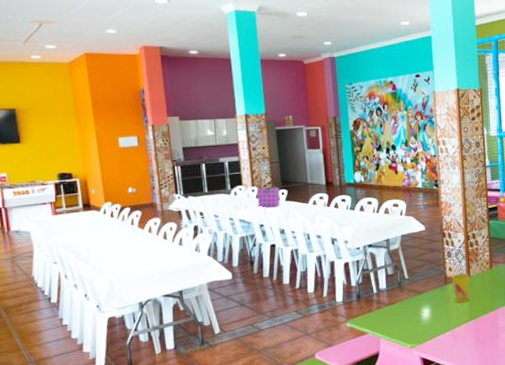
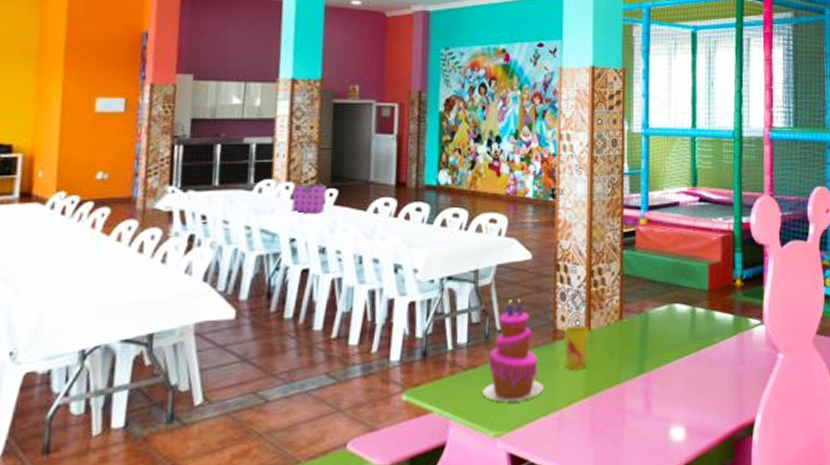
birthday cake: none [400,257,441,325] -> present [483,299,544,402]

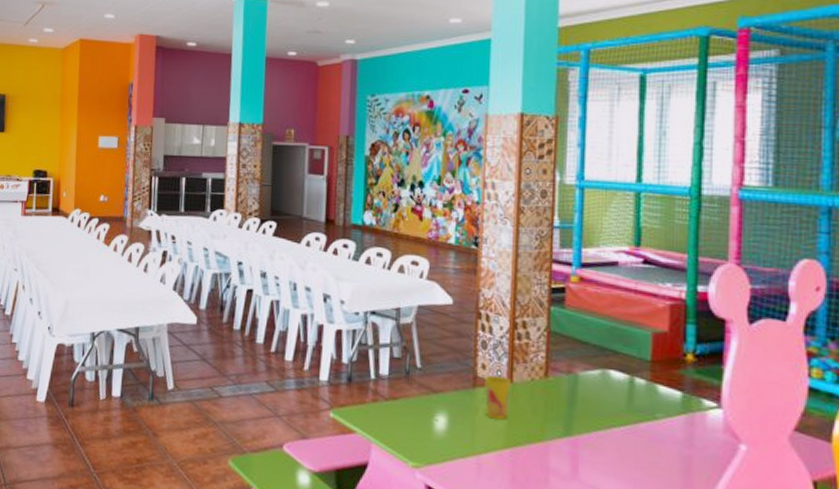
gift box: present [291,182,327,214] -> none [239,214,267,243]
birthday cake: present [483,299,544,402] -> none [403,340,463,439]

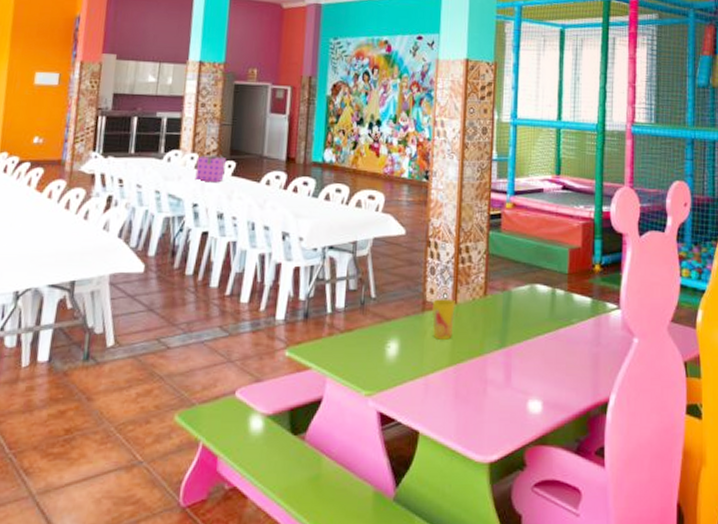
gift box: none [239,214,267,243] -> present [195,154,226,183]

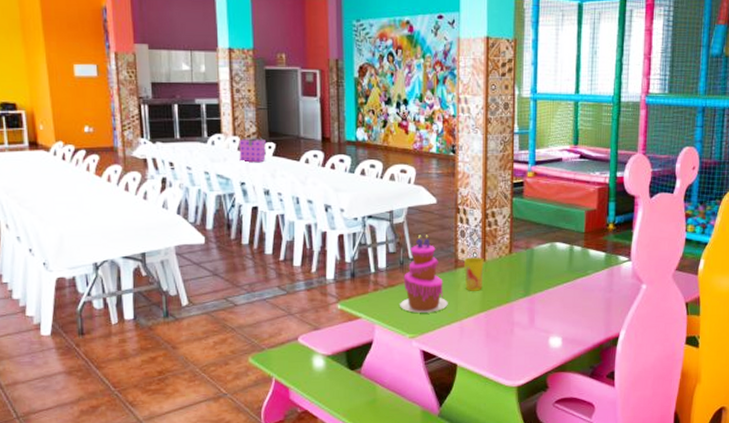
birthday cake: none [357,270,412,364] -> present [400,235,448,313]

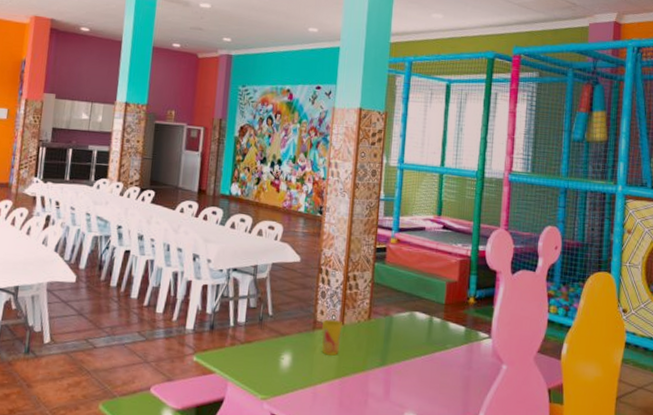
gift box: present [239,137,266,163] -> none [120,183,147,209]
birthday cake: present [400,235,448,313] -> none [255,292,303,374]

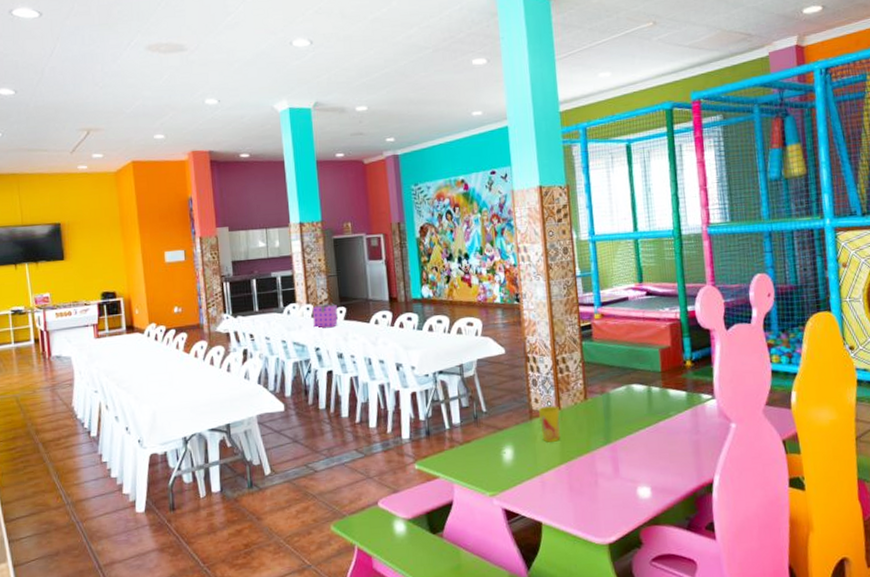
gift box: none [120,183,147,209] -> present [312,303,338,328]

